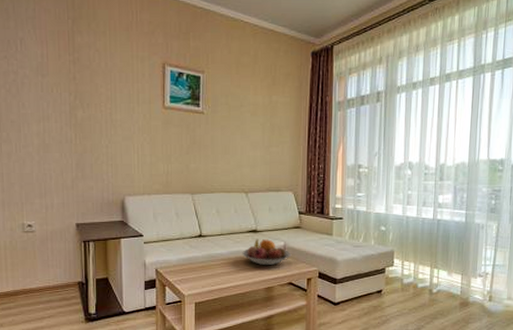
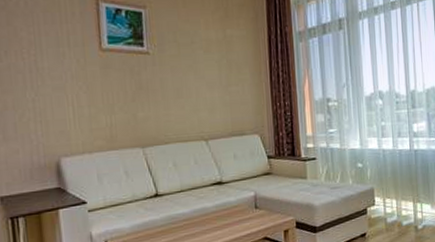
fruit bowl: present [242,238,291,266] -> none [207,190,263,222]

